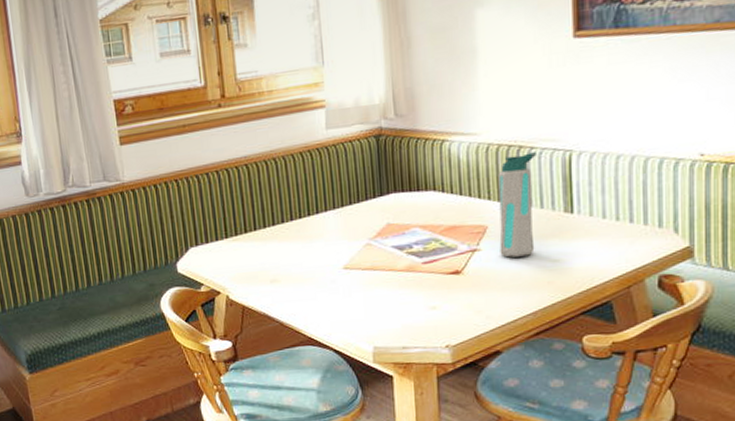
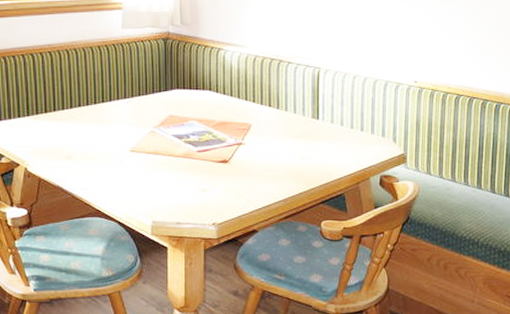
water bottle: present [498,152,538,258] -> none [260,66,294,152]

